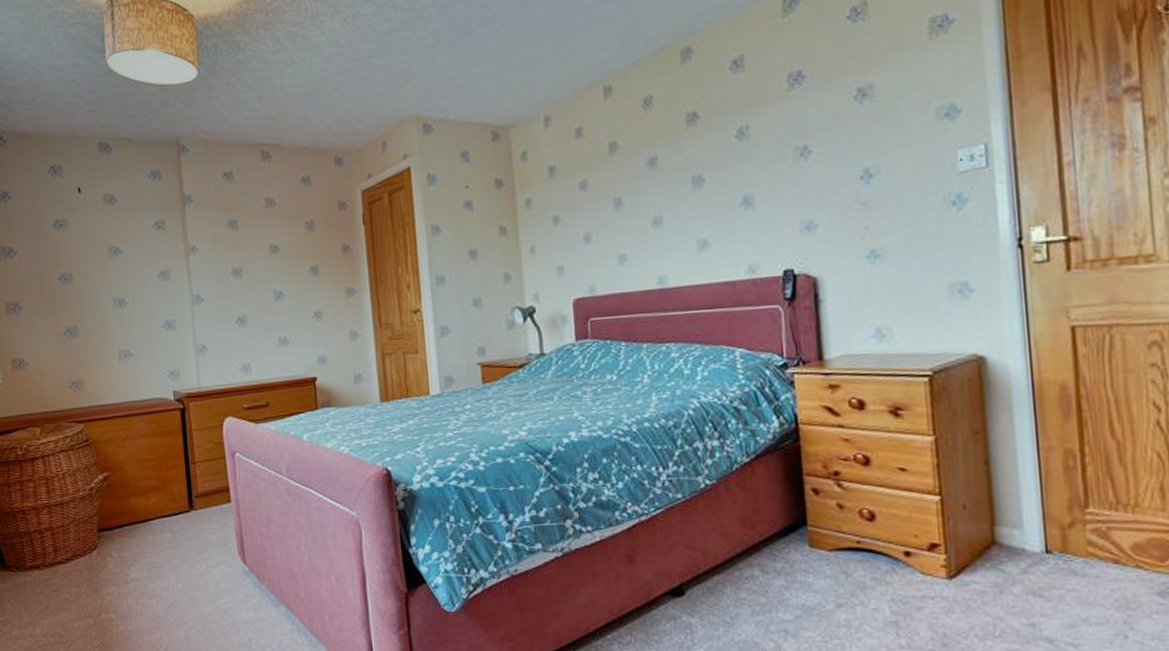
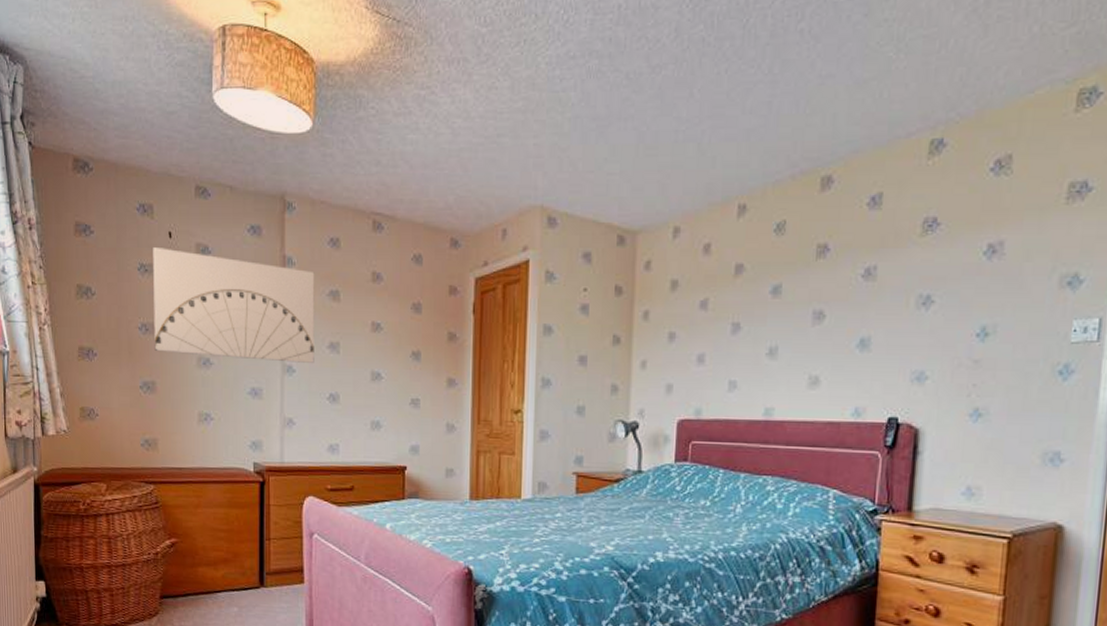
wall art: none [65,202,220,299] -> present [153,246,315,363]

